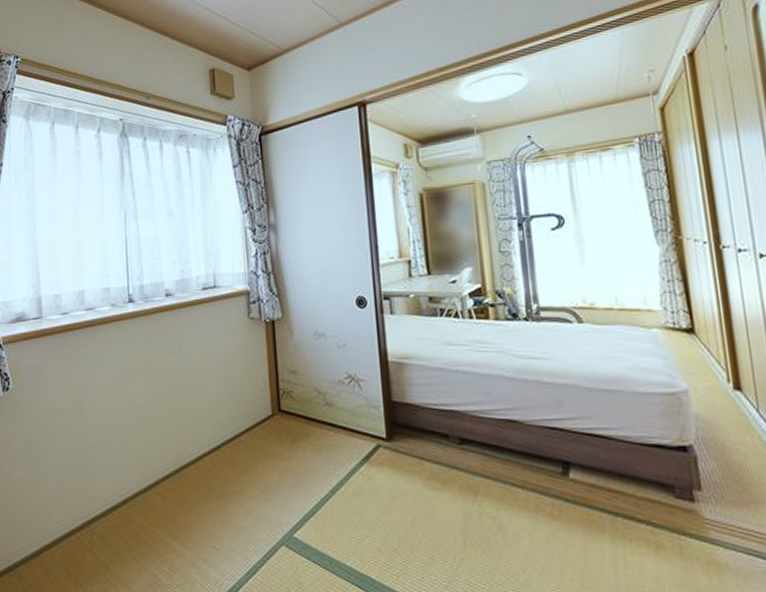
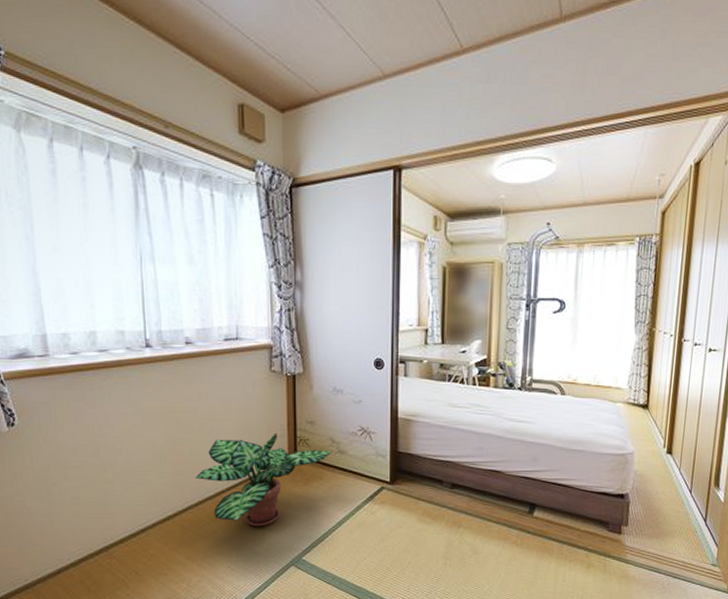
potted plant: none [176,385,319,496] -> present [195,432,333,527]

